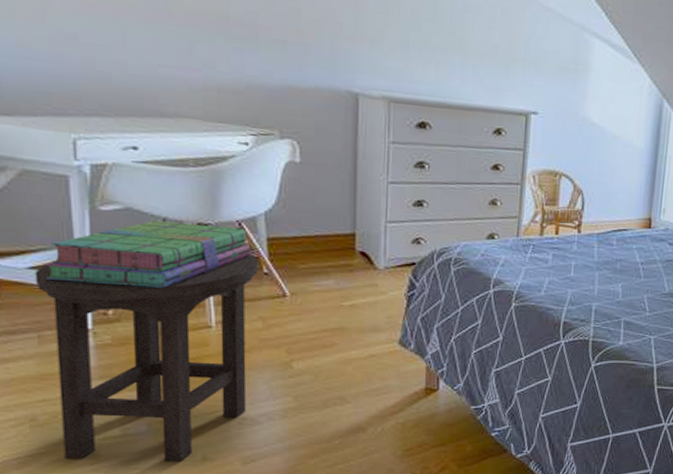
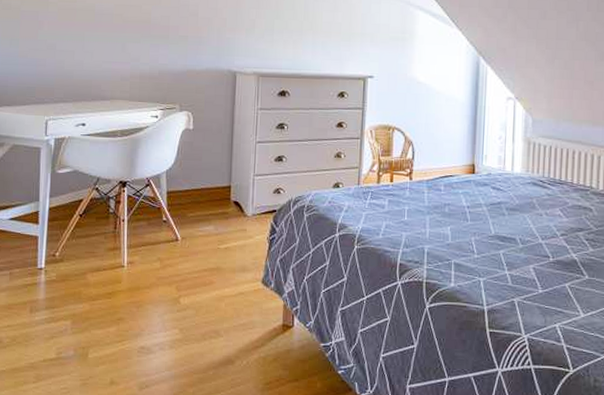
stool: present [34,253,260,461] -> none [12,205,161,384]
stack of books: present [45,220,251,288] -> none [19,180,155,234]

